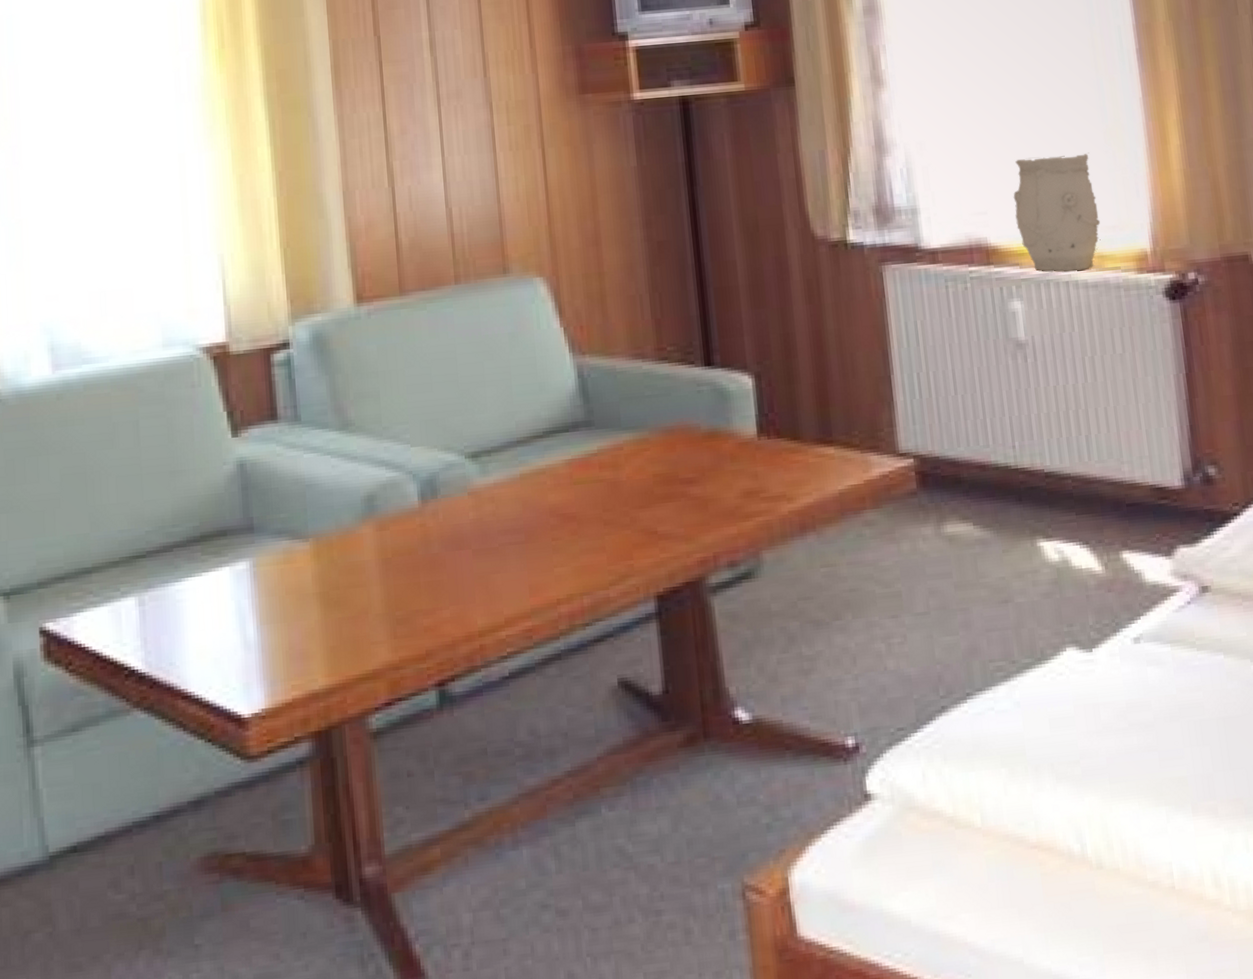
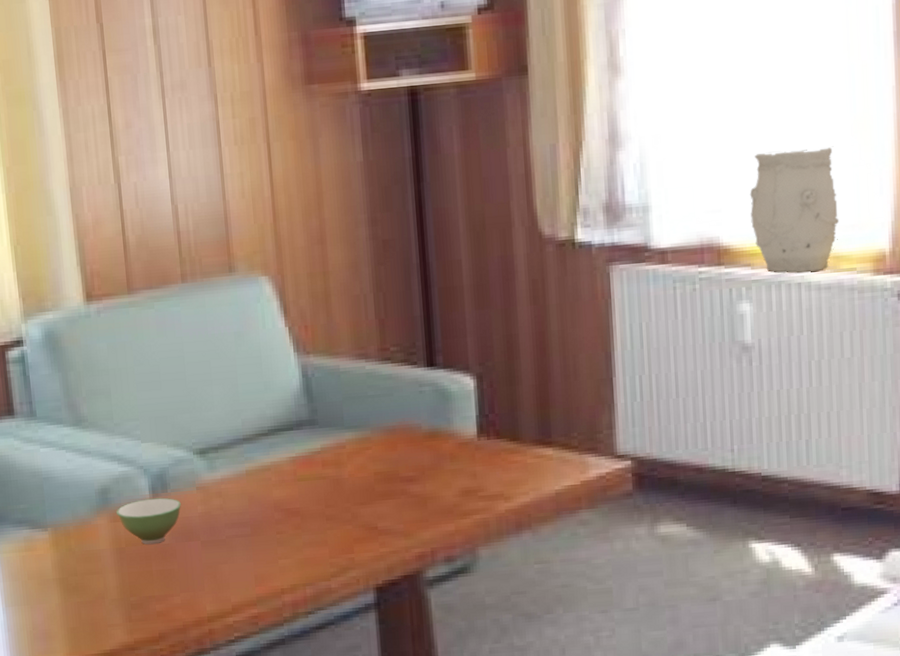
bowl: none [382,504,453,555] -> present [115,497,182,545]

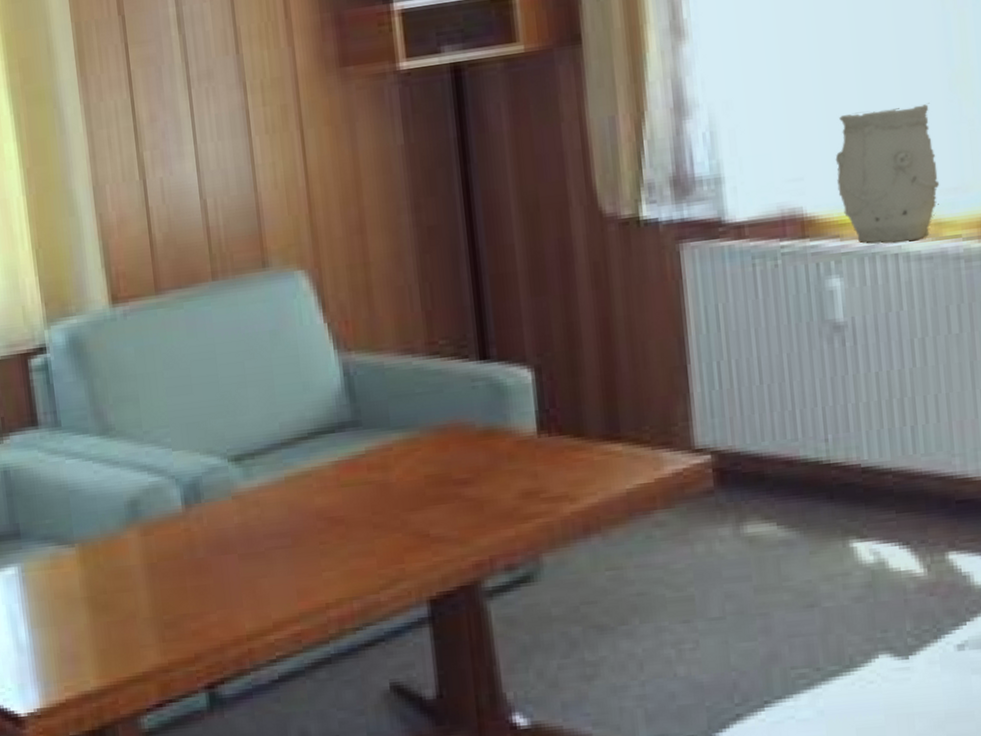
bowl: present [115,497,182,545] -> none [146,508,217,560]

